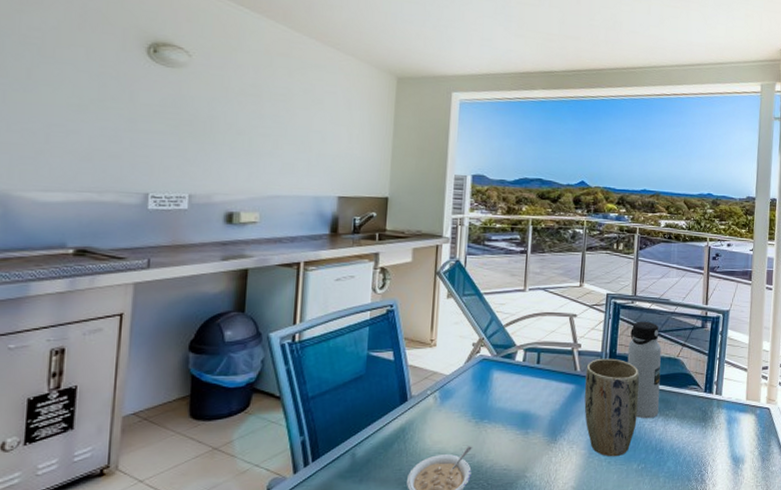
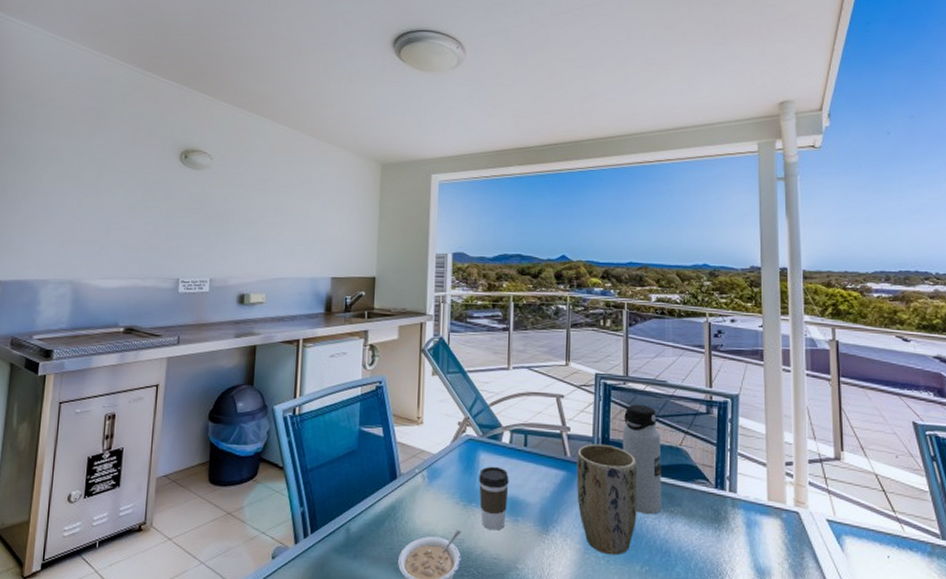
coffee cup: none [491,384,521,444] -> present [479,466,509,531]

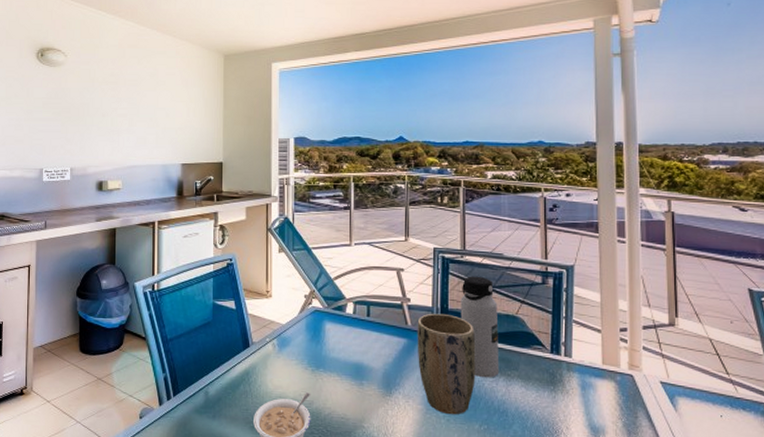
coffee cup: present [479,466,509,531] -> none [325,335,354,393]

